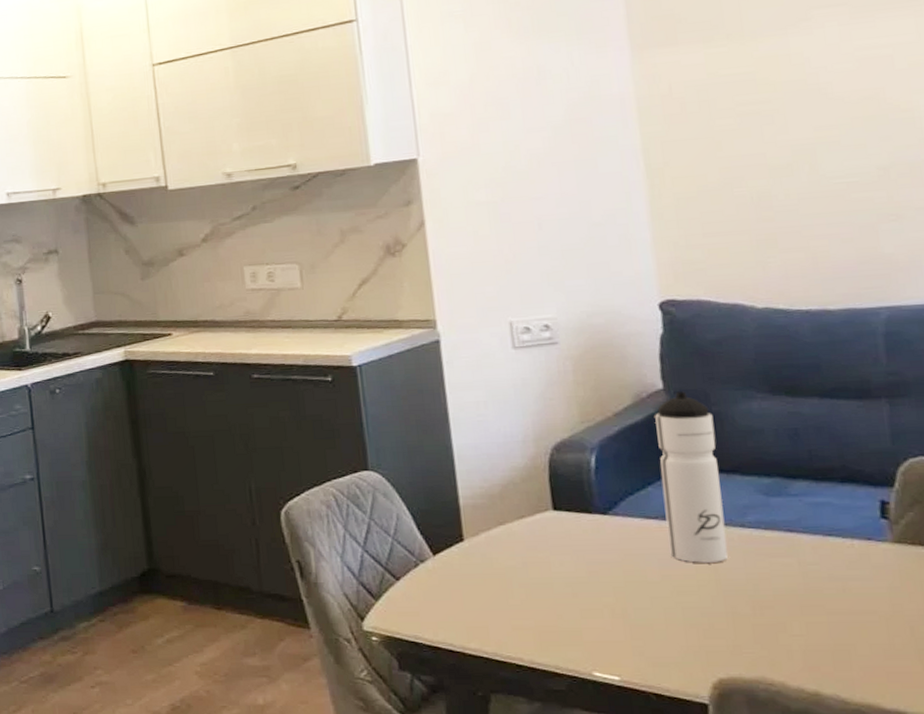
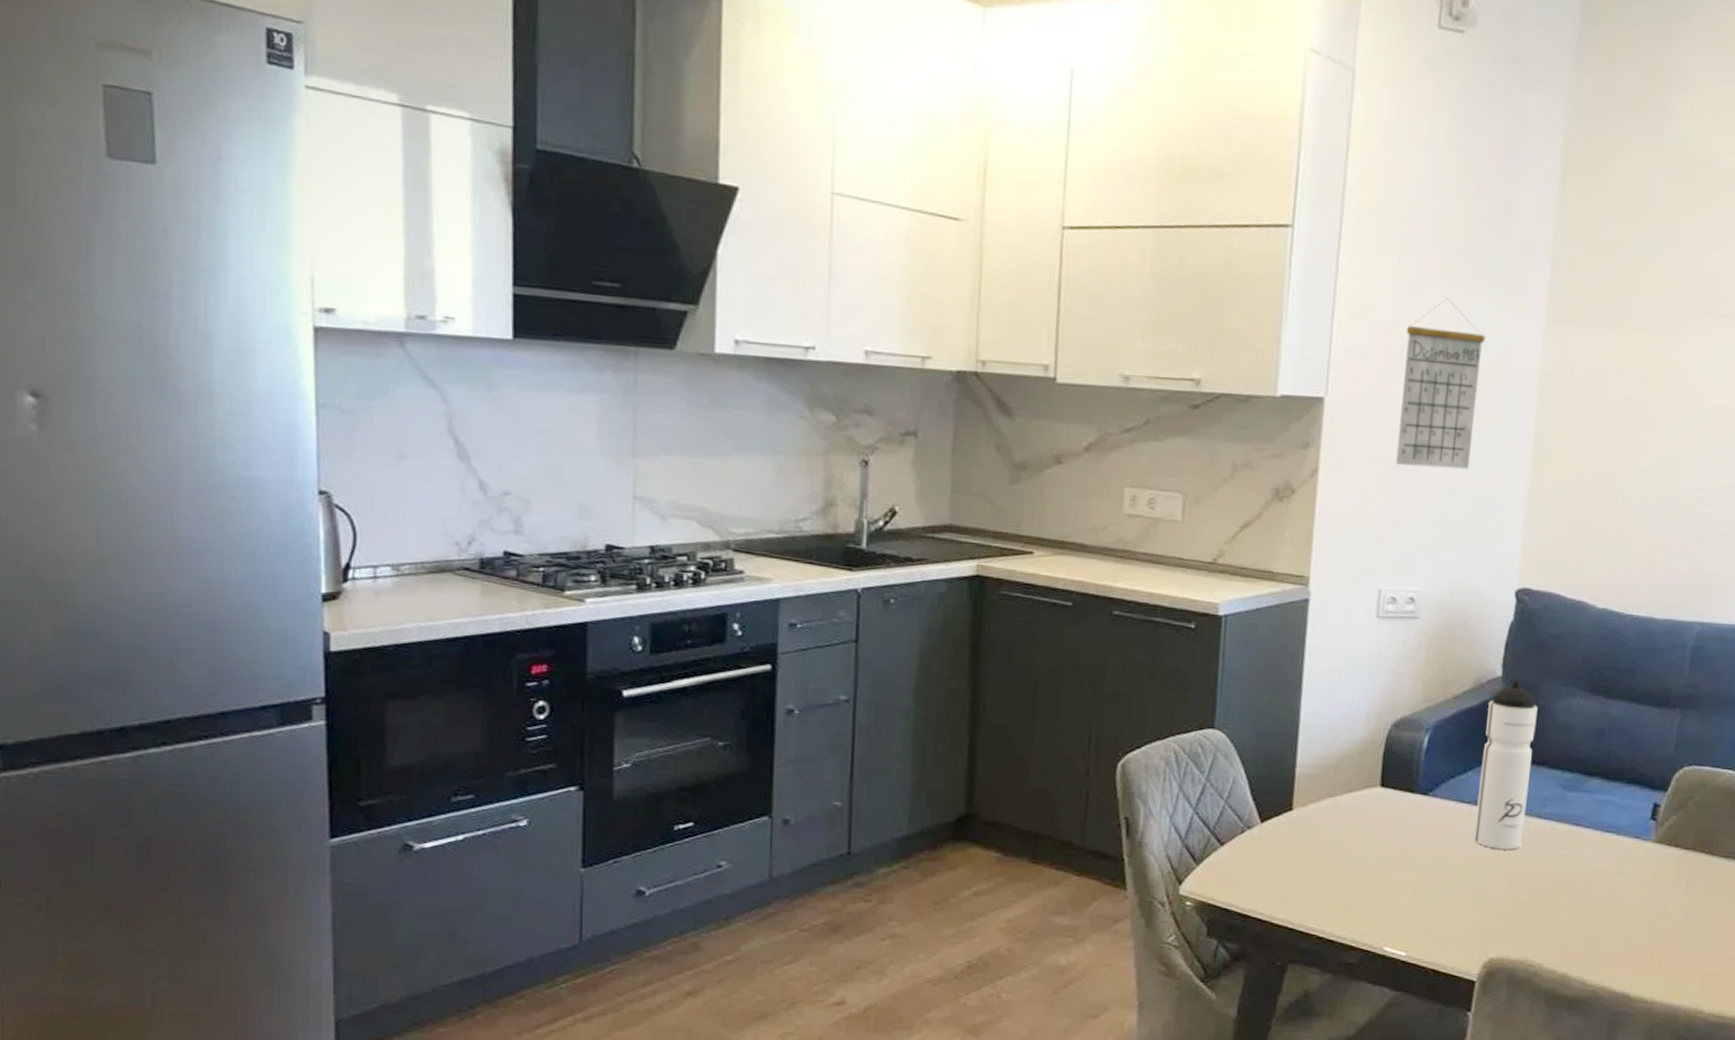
calendar: none [486,49,579,205] -> present [1395,298,1486,470]

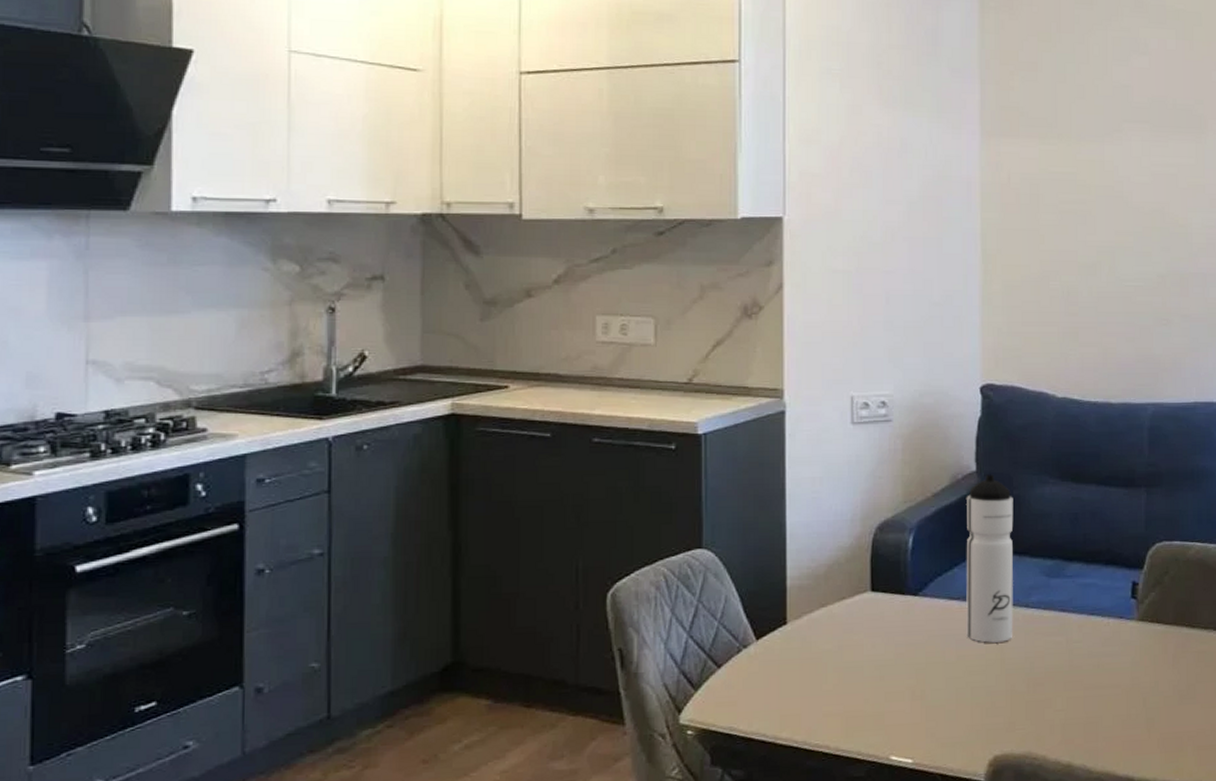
calendar: present [1395,298,1486,470] -> none [853,119,927,276]

